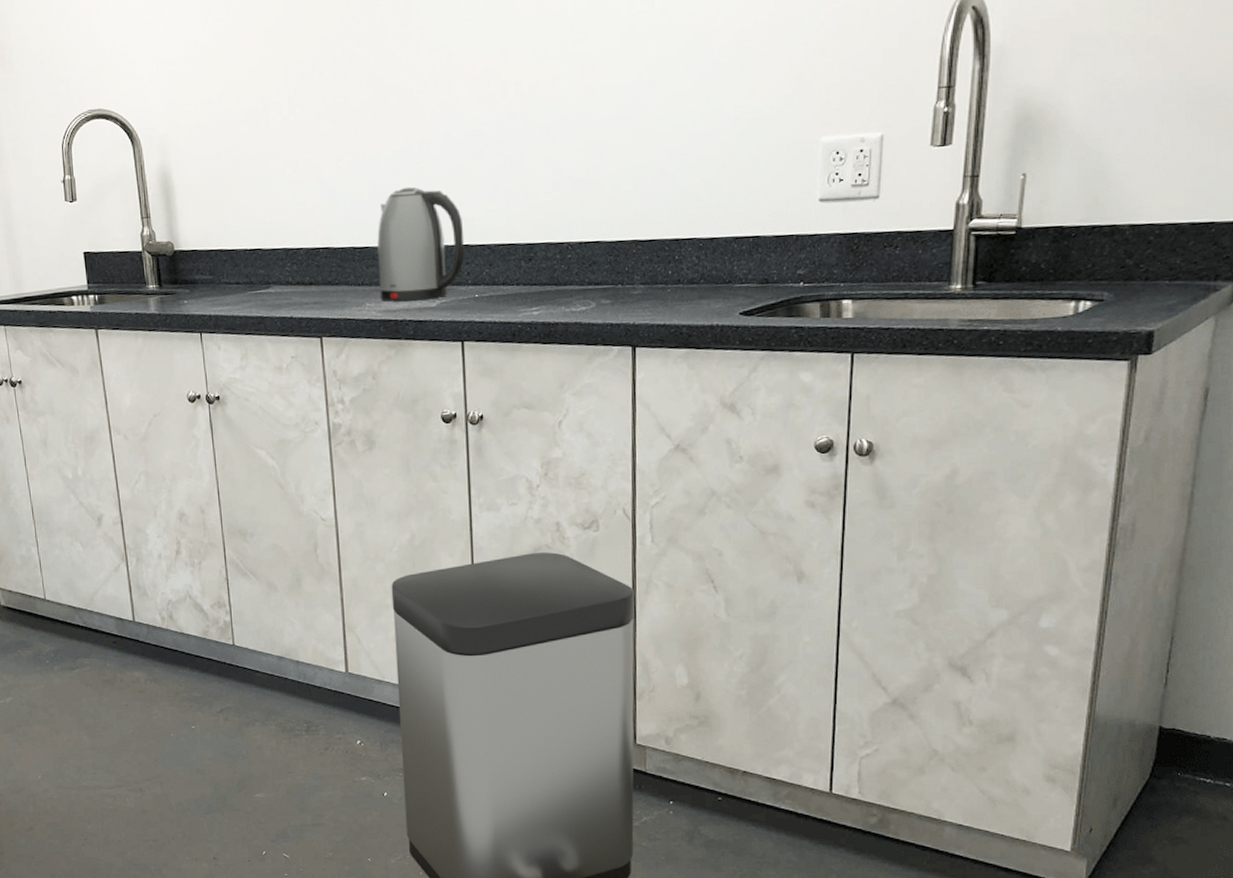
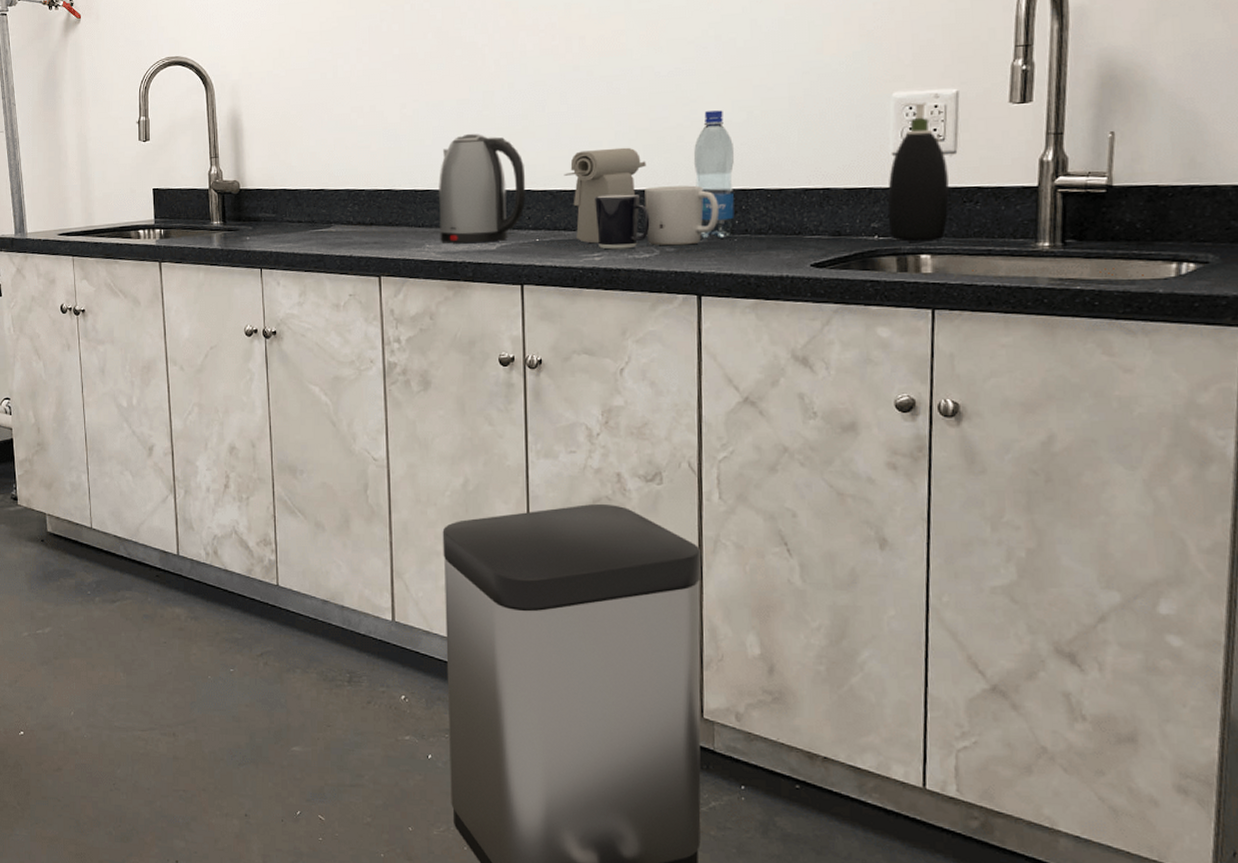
roll-top bag: none [502,198,583,298] -> present [564,147,647,244]
mug: none [532,246,587,304] -> present [595,194,650,250]
mug: none [581,236,654,298] -> present [645,185,720,246]
bottle: none [628,158,669,290] -> present [693,110,735,239]
soap dispenser: none [813,147,871,289] -> present [887,103,949,243]

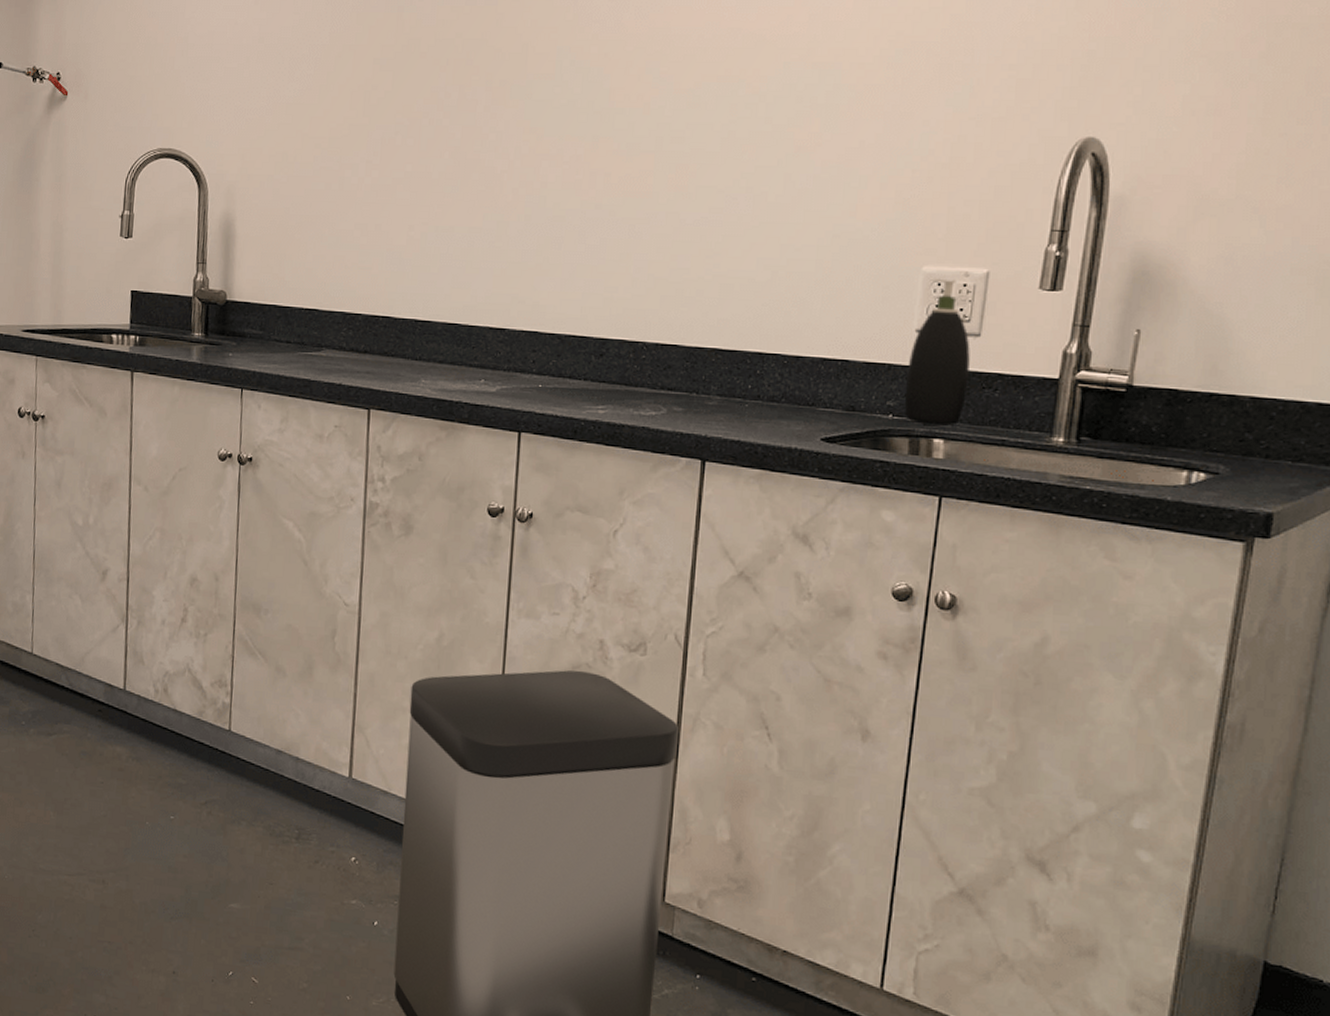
kettle: present [439,133,526,244] -> none [437,264,534,384]
roll-top bag: present [564,147,647,244] -> none [574,295,662,396]
mug: present [595,194,650,250] -> none [603,344,660,405]
mug: present [645,185,720,246] -> none [654,341,733,406]
bottle: present [693,110,735,239] -> none [710,266,755,403]

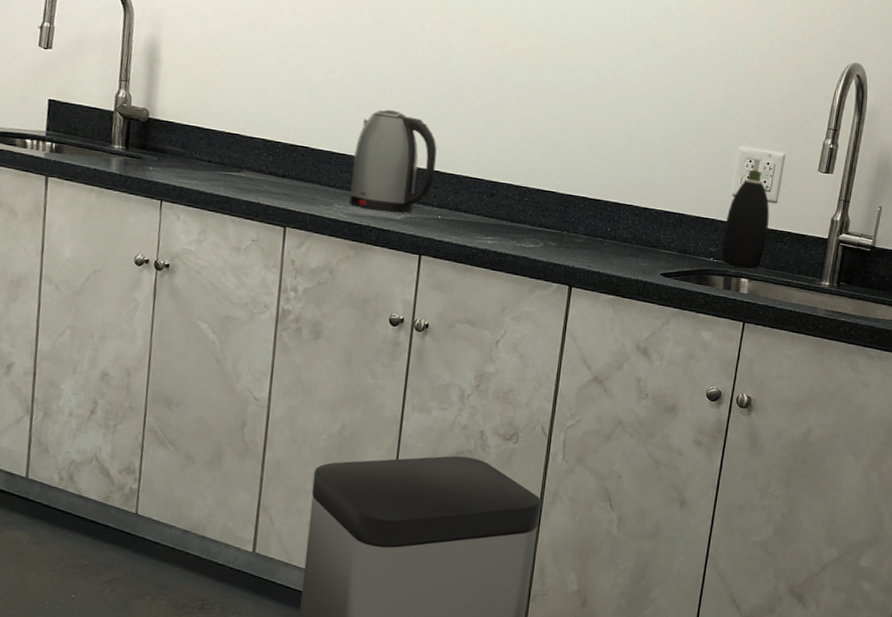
kettle: none [437,264,534,384] -> present [349,109,437,213]

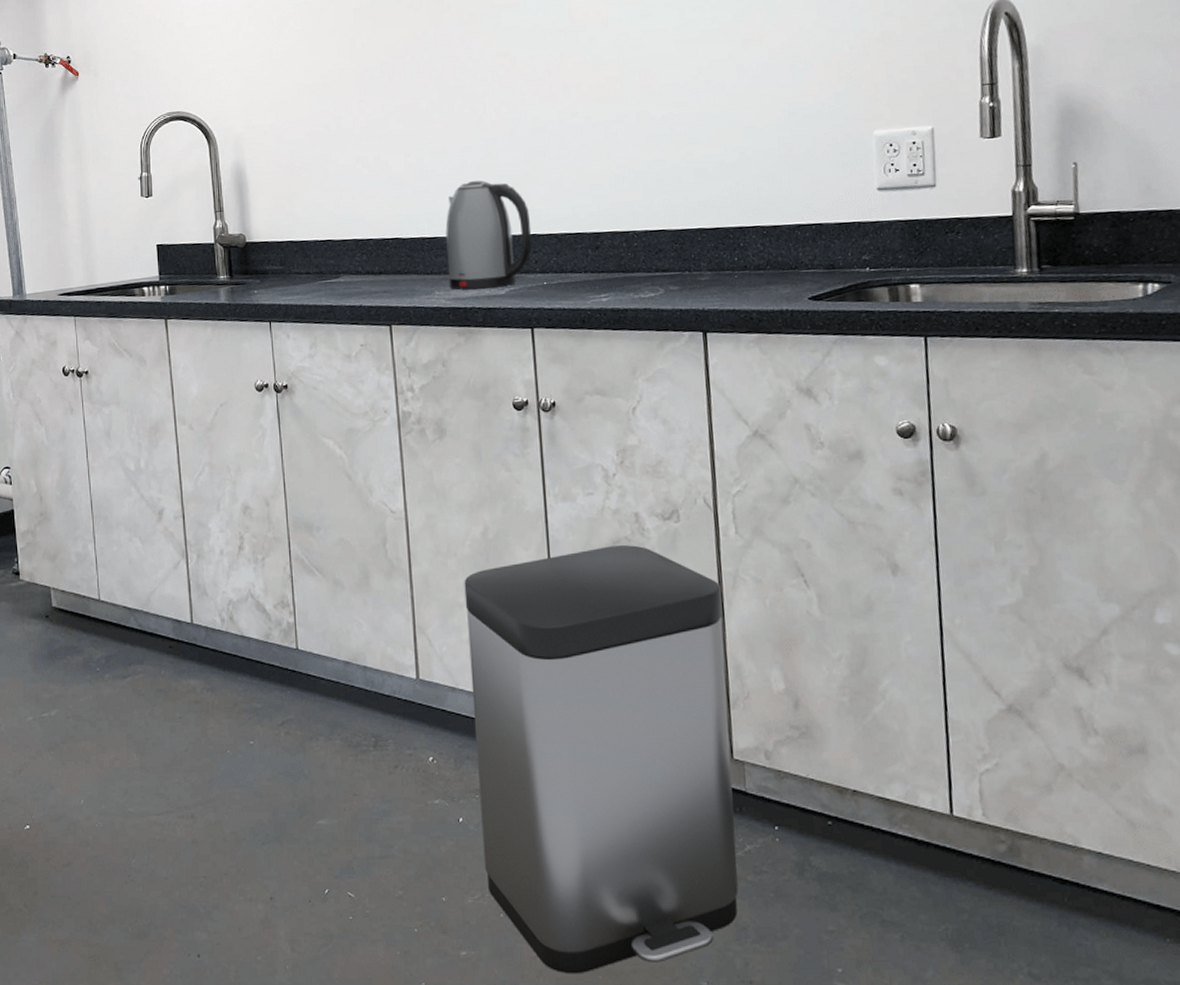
soap dispenser: present [722,157,770,270] -> none [875,139,933,273]

